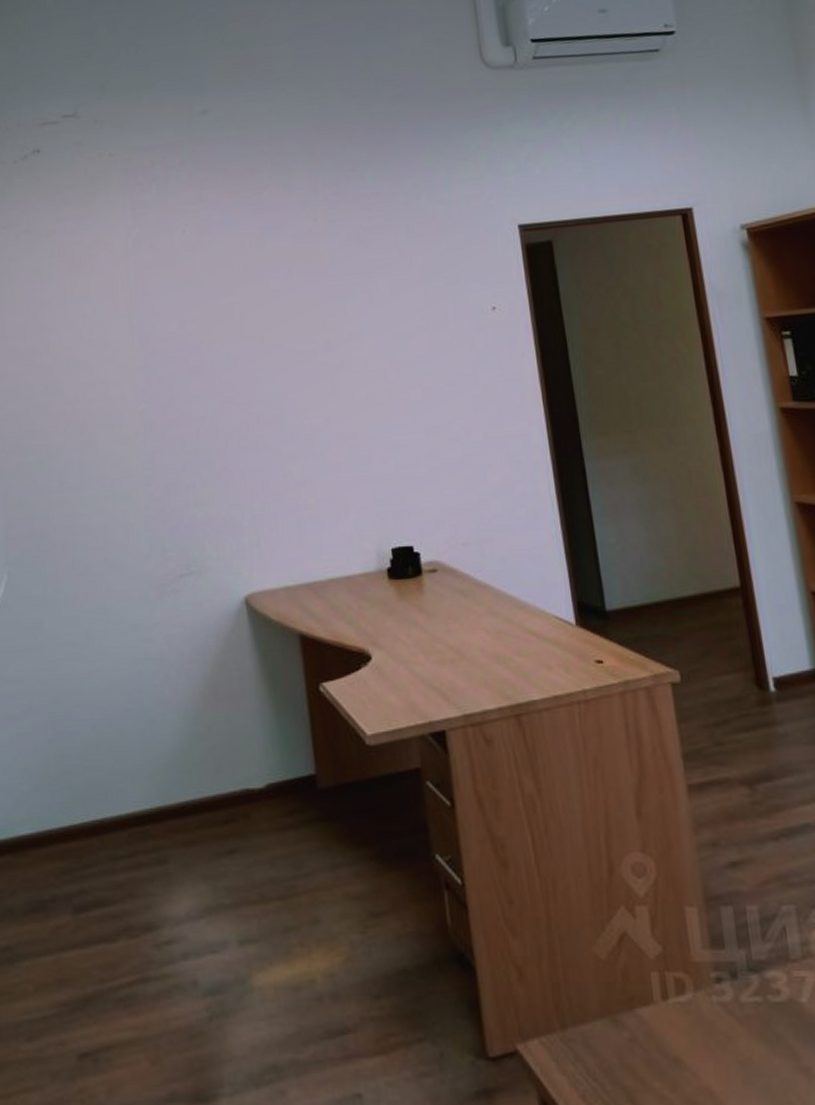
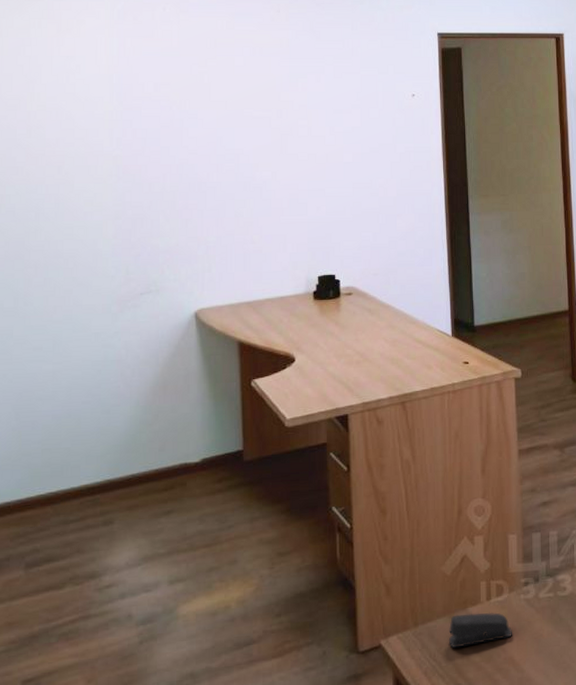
stapler: none [611,1017,705,1066] -> present [448,612,512,649]

